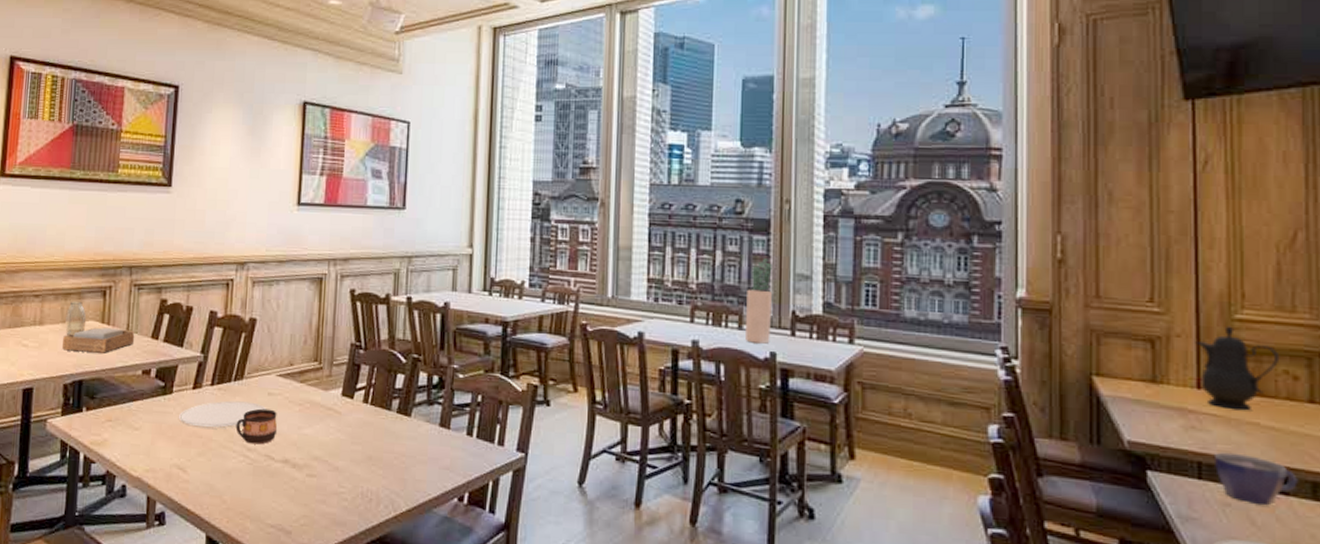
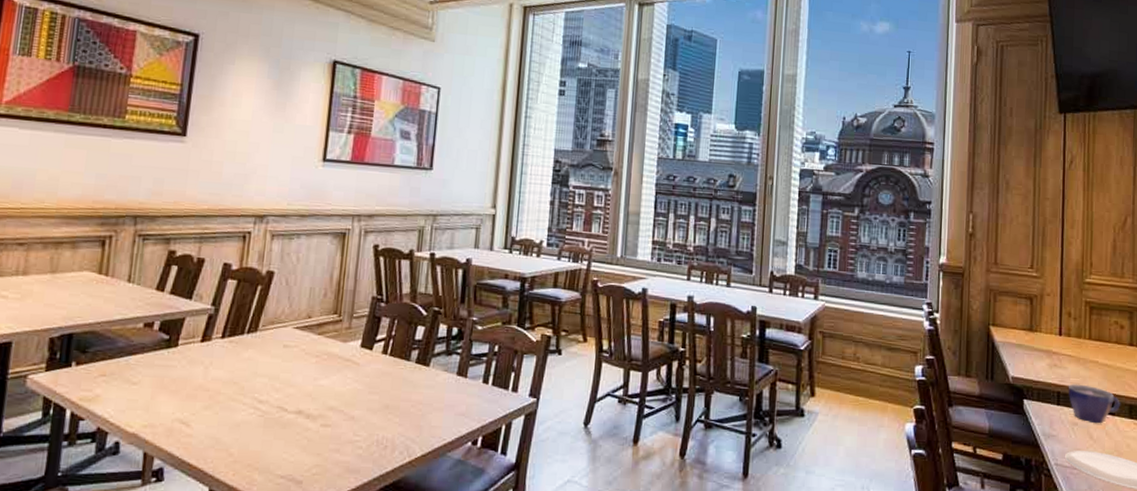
napkin holder: present [62,327,135,353] -> none [50,278,137,306]
vase: present [65,301,87,337] -> none [54,250,81,288]
plate: present [178,400,267,429] -> none [183,353,282,382]
cup: present [235,408,278,445] -> none [247,360,292,396]
vase: present [746,256,772,344] -> none [732,224,757,299]
coffeepot: present [1195,326,1280,411] -> none [1059,287,1113,352]

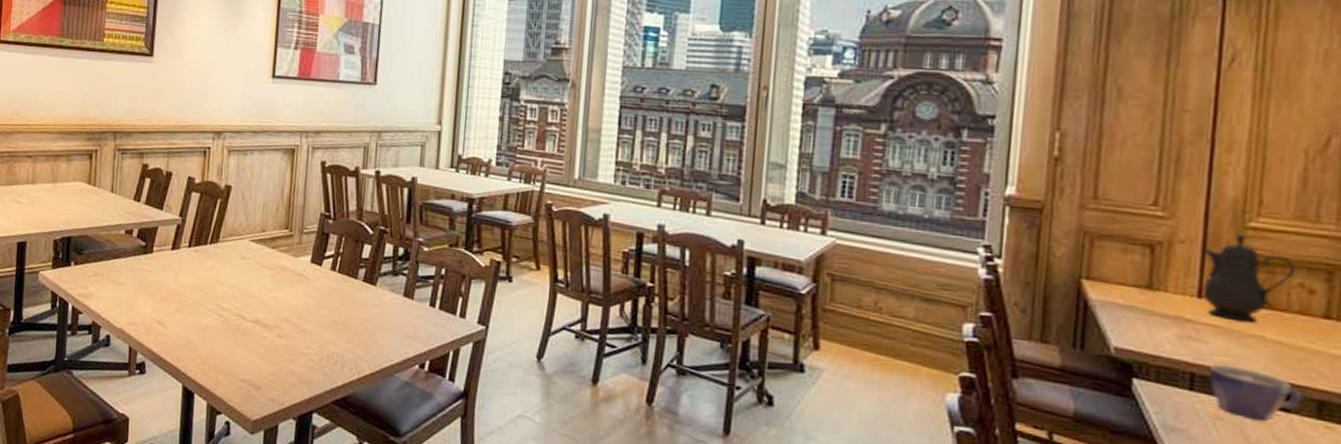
coffeepot: none [1059,287,1113,352] -> present [1200,234,1296,323]

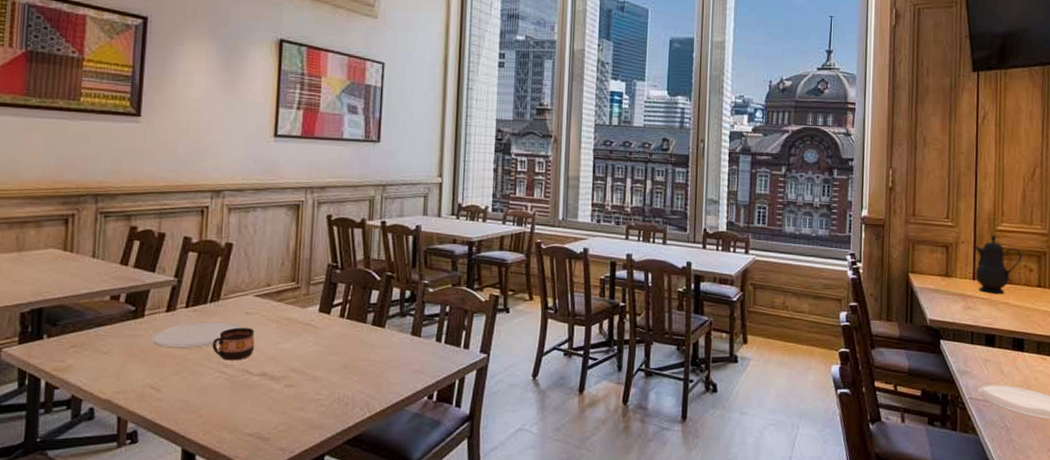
plate: none [158,262,240,288] -> present [150,321,244,349]
cup: none [211,271,250,305] -> present [212,327,255,361]
cup: present [1208,364,1302,421] -> none [981,324,1029,359]

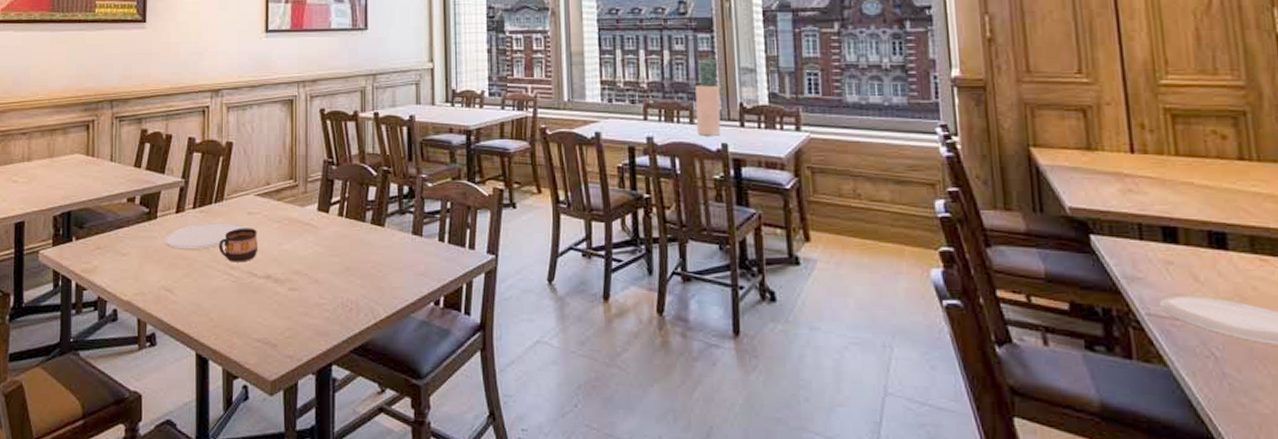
vase: none [668,184,690,255] -> present [695,52,721,136]
coffeepot: present [973,235,1022,294] -> none [1125,91,1207,172]

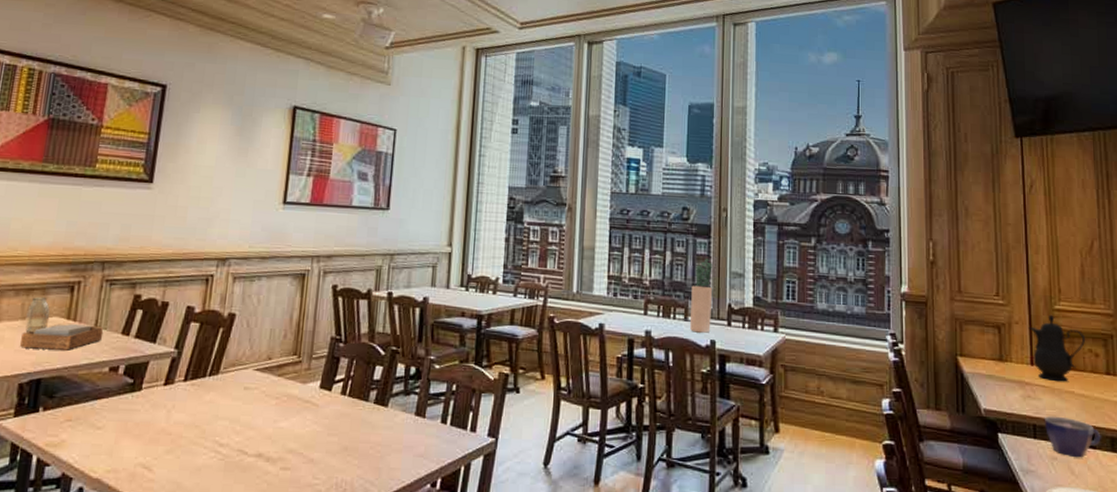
napkin holder: none [51,160,119,184] -> present [20,323,104,350]
vase: none [52,136,72,170] -> present [25,296,50,333]
plate: present [163,222,247,251] -> none [146,396,242,426]
cup: present [218,228,259,262] -> none [208,403,253,440]
coffeepot: none [1125,91,1207,172] -> present [1028,314,1086,382]
cup: none [1152,212,1235,260] -> present [1044,416,1101,457]

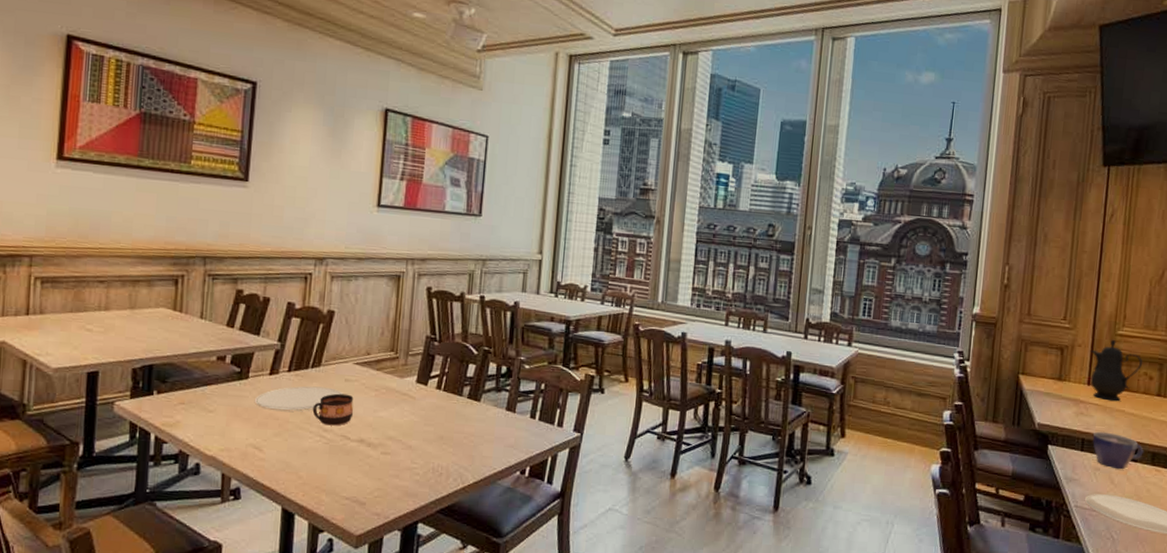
napkin holder: present [20,323,104,350] -> none [131,314,209,340]
vase: present [25,296,50,333] -> none [133,288,157,323]
plate: none [146,396,242,426] -> present [254,386,344,412]
cup: none [208,403,253,440] -> present [312,393,354,426]
vase: present [690,256,712,333] -> none [768,272,794,345]

